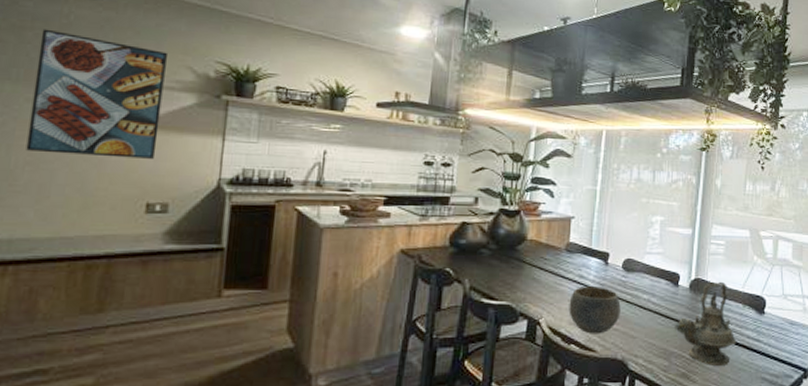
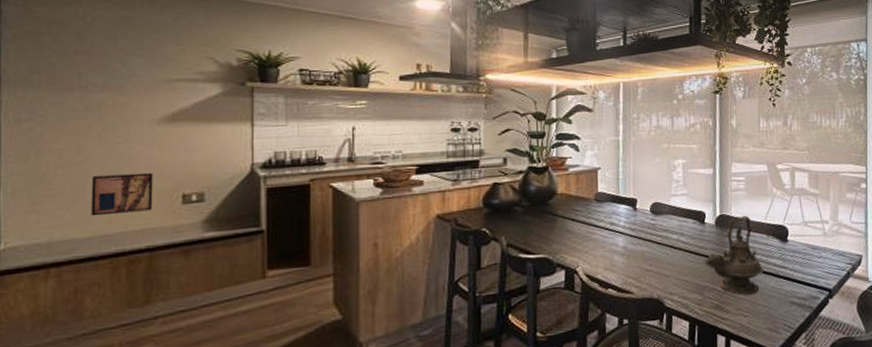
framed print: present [26,29,169,159] -> none [55,33,189,155]
wall art: none [53,176,120,218] -> present [90,172,153,217]
bowl: present [569,286,621,334] -> none [603,231,653,277]

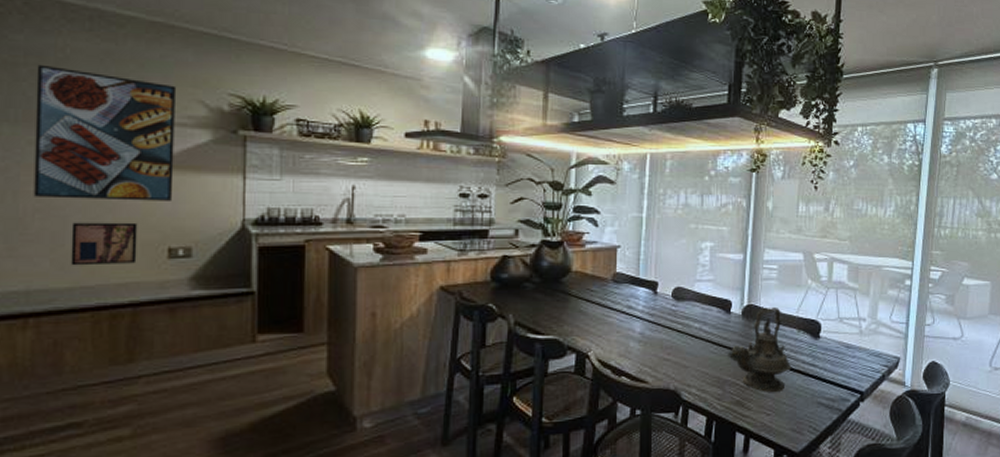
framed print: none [55,33,189,155] -> present [33,64,177,201]

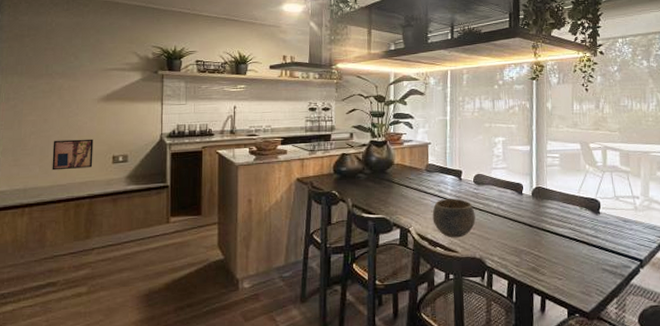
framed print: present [33,64,177,201] -> none [30,35,120,125]
bowl: none [618,317,672,366] -> present [432,199,476,238]
teapot: present [727,306,792,392] -> none [521,188,578,260]

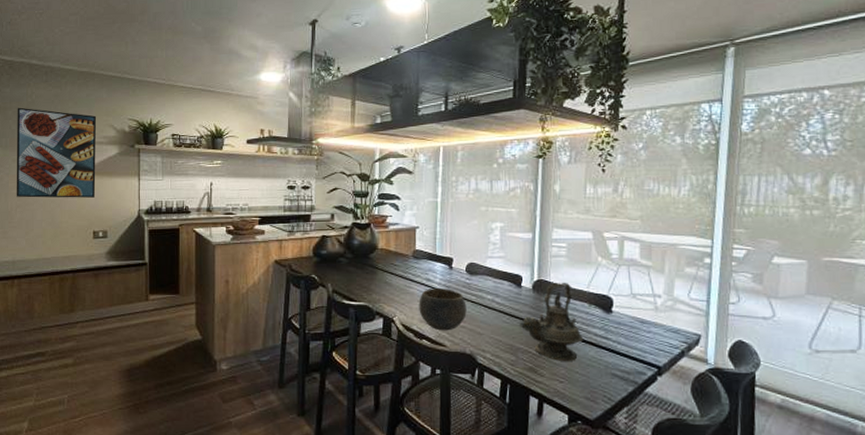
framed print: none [30,35,120,125] -> present [16,107,97,198]
wall art: present [52,139,94,171] -> none [37,213,75,244]
teapot: none [521,188,578,260] -> present [519,282,584,361]

